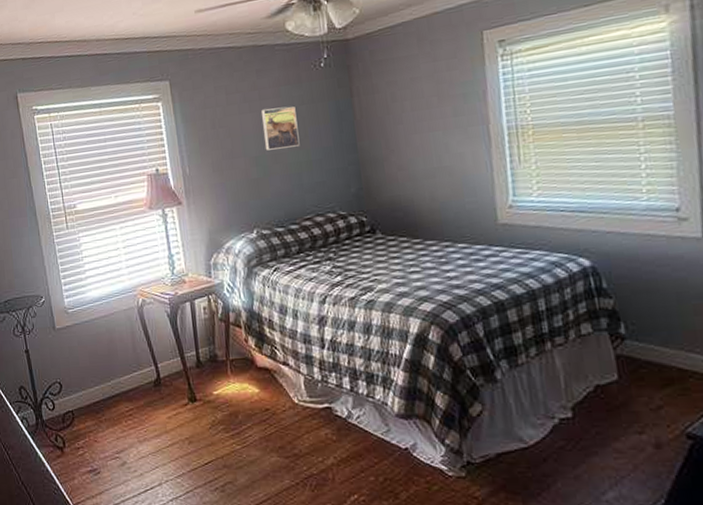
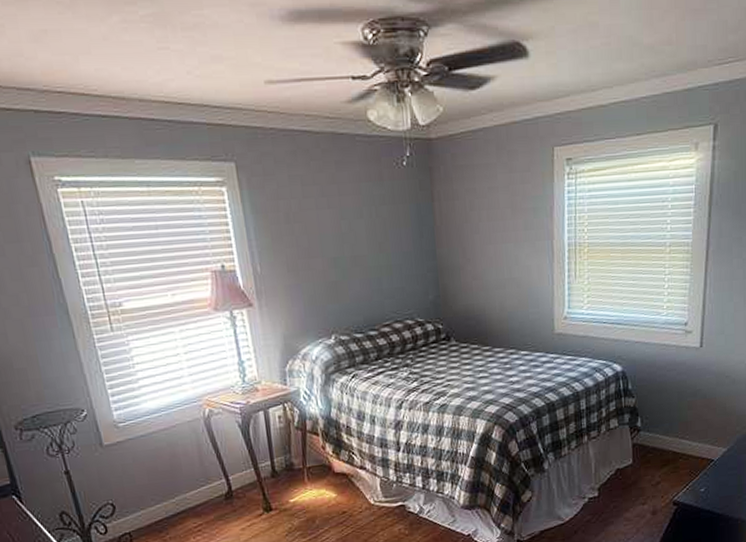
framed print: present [260,106,300,151] -> none [339,205,380,252]

